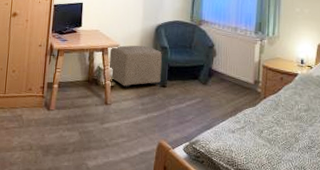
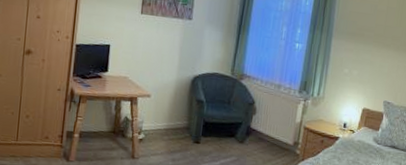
ottoman: present [109,45,162,88] -> none [138,95,197,142]

